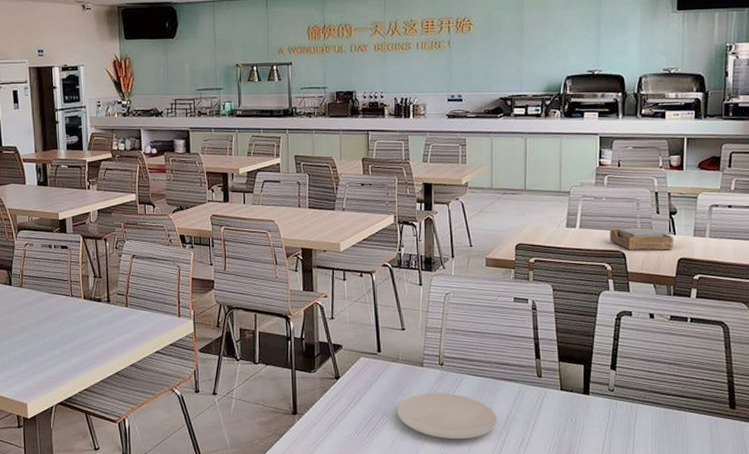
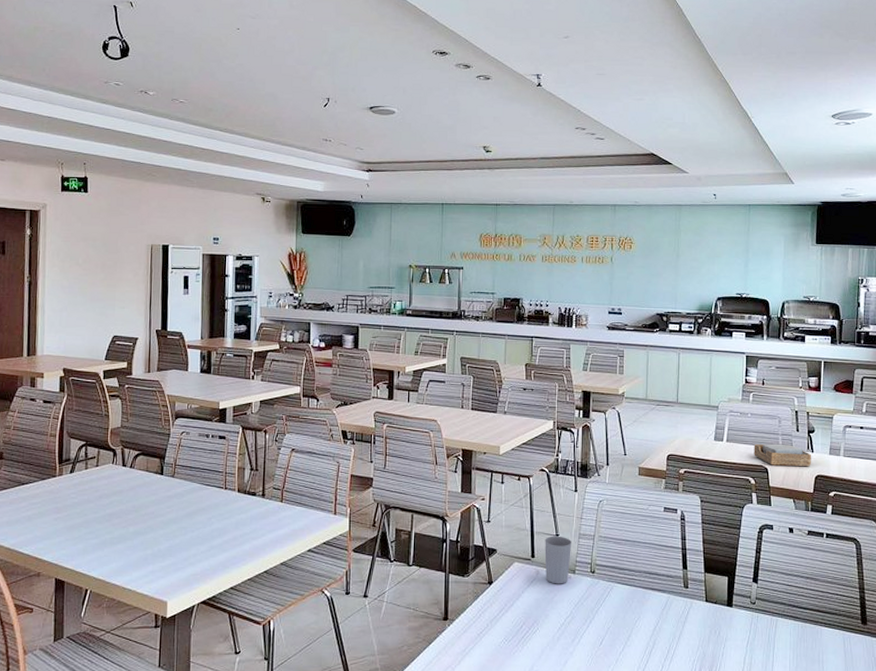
cup: none [390,330,418,377] -> present [544,536,571,584]
plate: present [396,393,497,440] -> none [547,601,644,650]

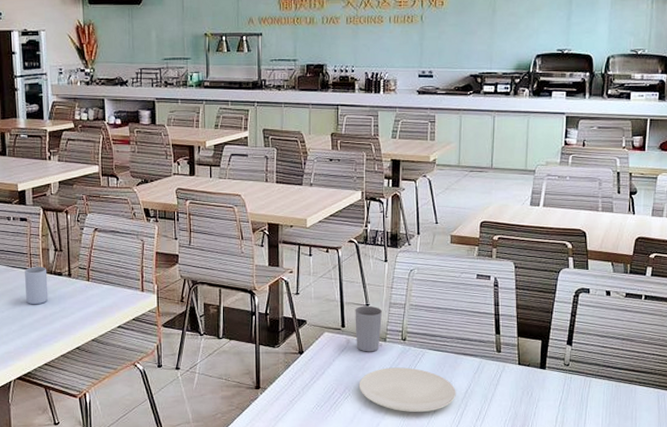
cup: none [218,486,241,525] -> present [25,267,49,305]
plate: none [547,601,644,650] -> present [358,367,456,413]
napkin holder: present [754,443,811,467] -> none [571,206,632,230]

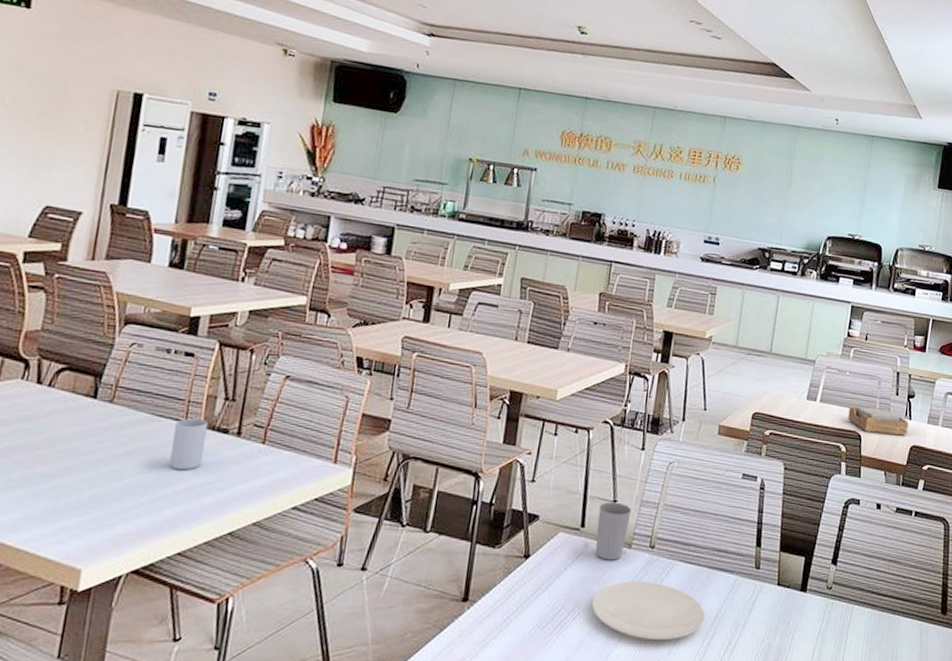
napkin holder: none [571,206,632,230] -> present [848,407,908,436]

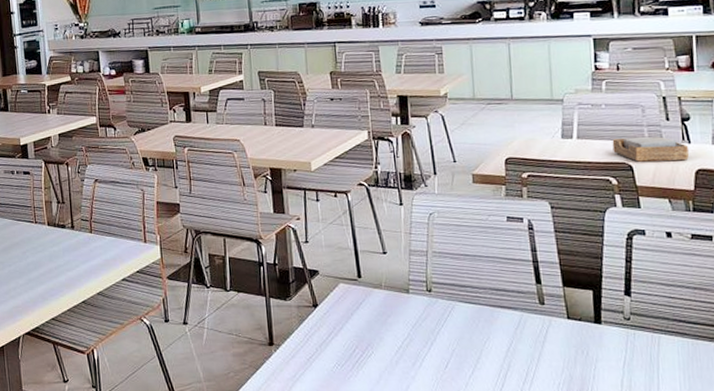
cup: present [169,418,209,471] -> none [29,219,53,258]
plate: present [591,581,705,641] -> none [382,322,496,374]
cup: present [595,501,631,561] -> none [371,253,403,305]

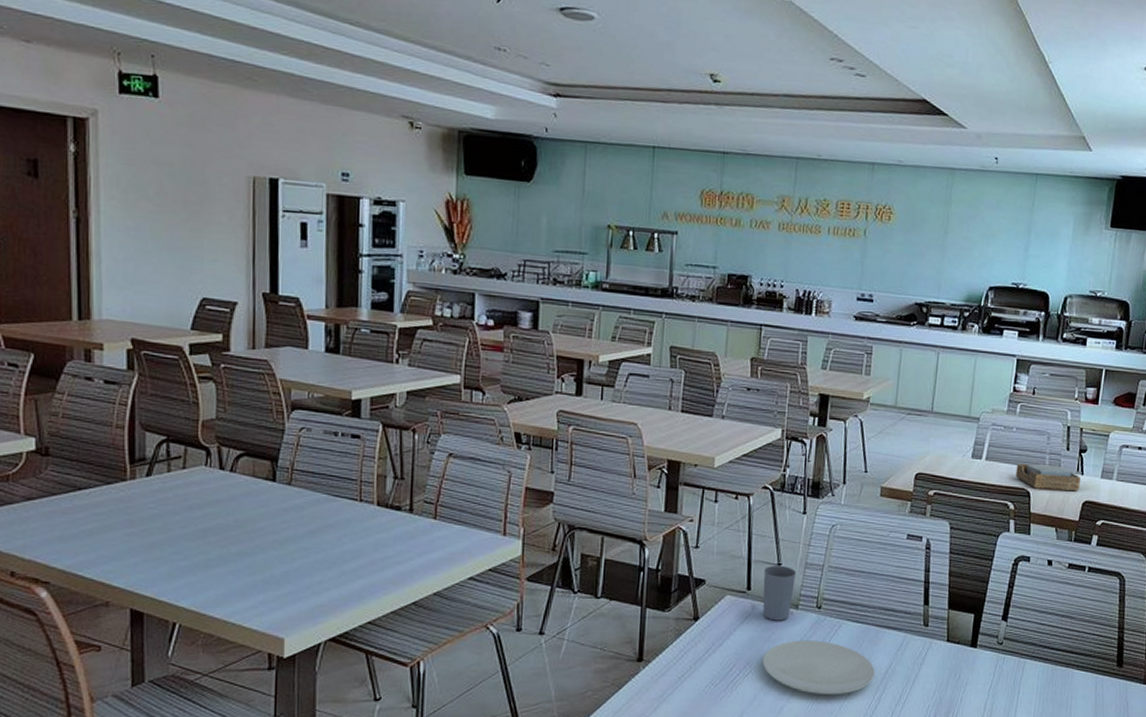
cup: none [371,253,403,305] -> present [762,565,796,621]
plate: none [382,322,496,374] -> present [762,640,875,695]

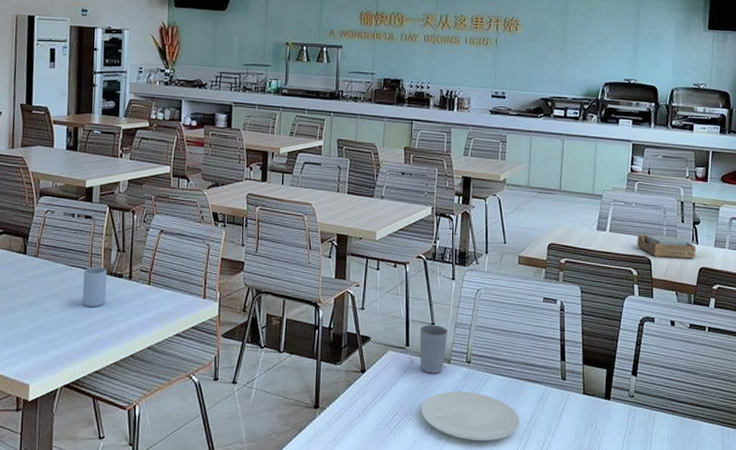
cup: none [350,497,382,546] -> present [82,267,108,308]

